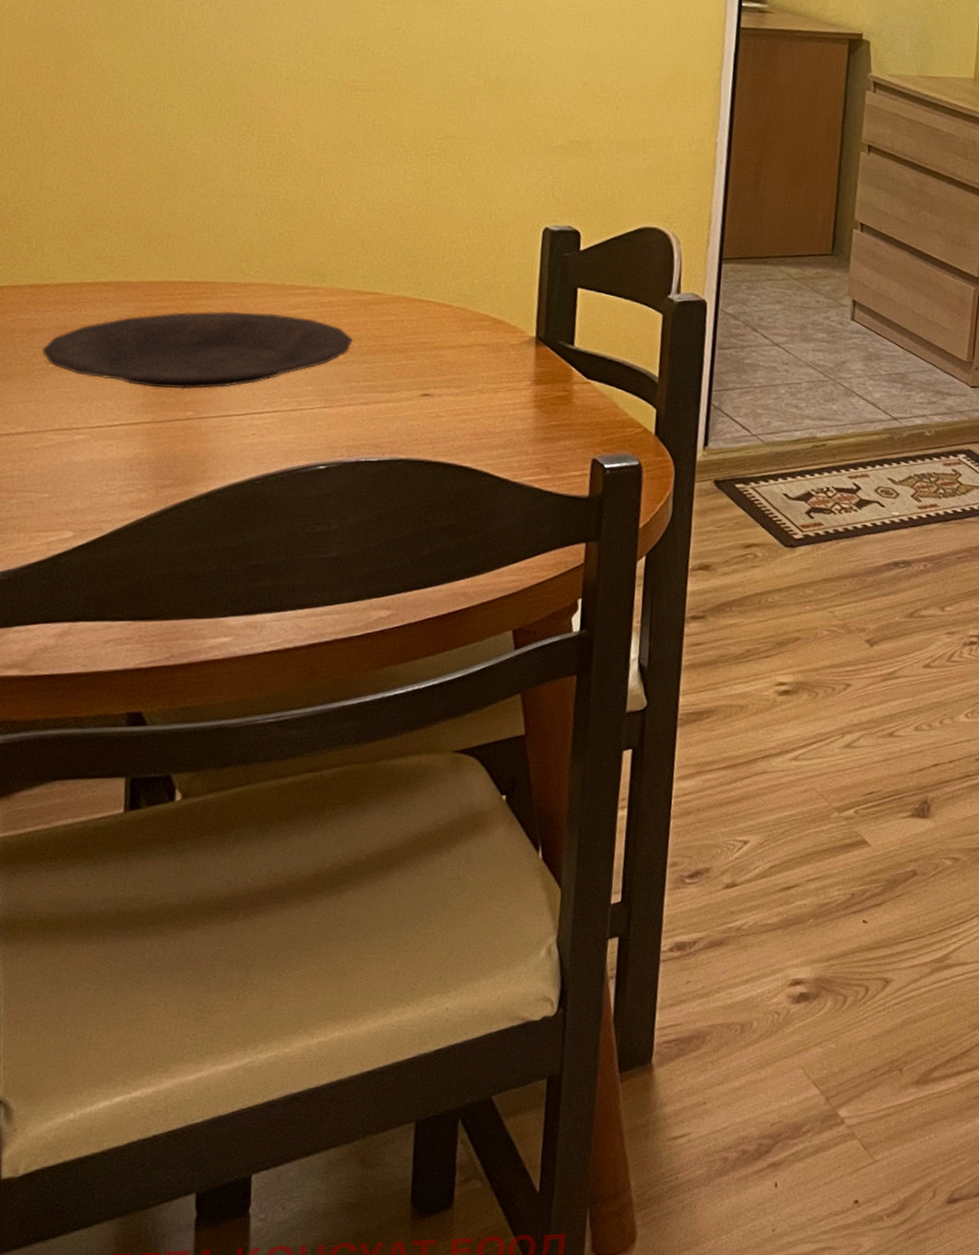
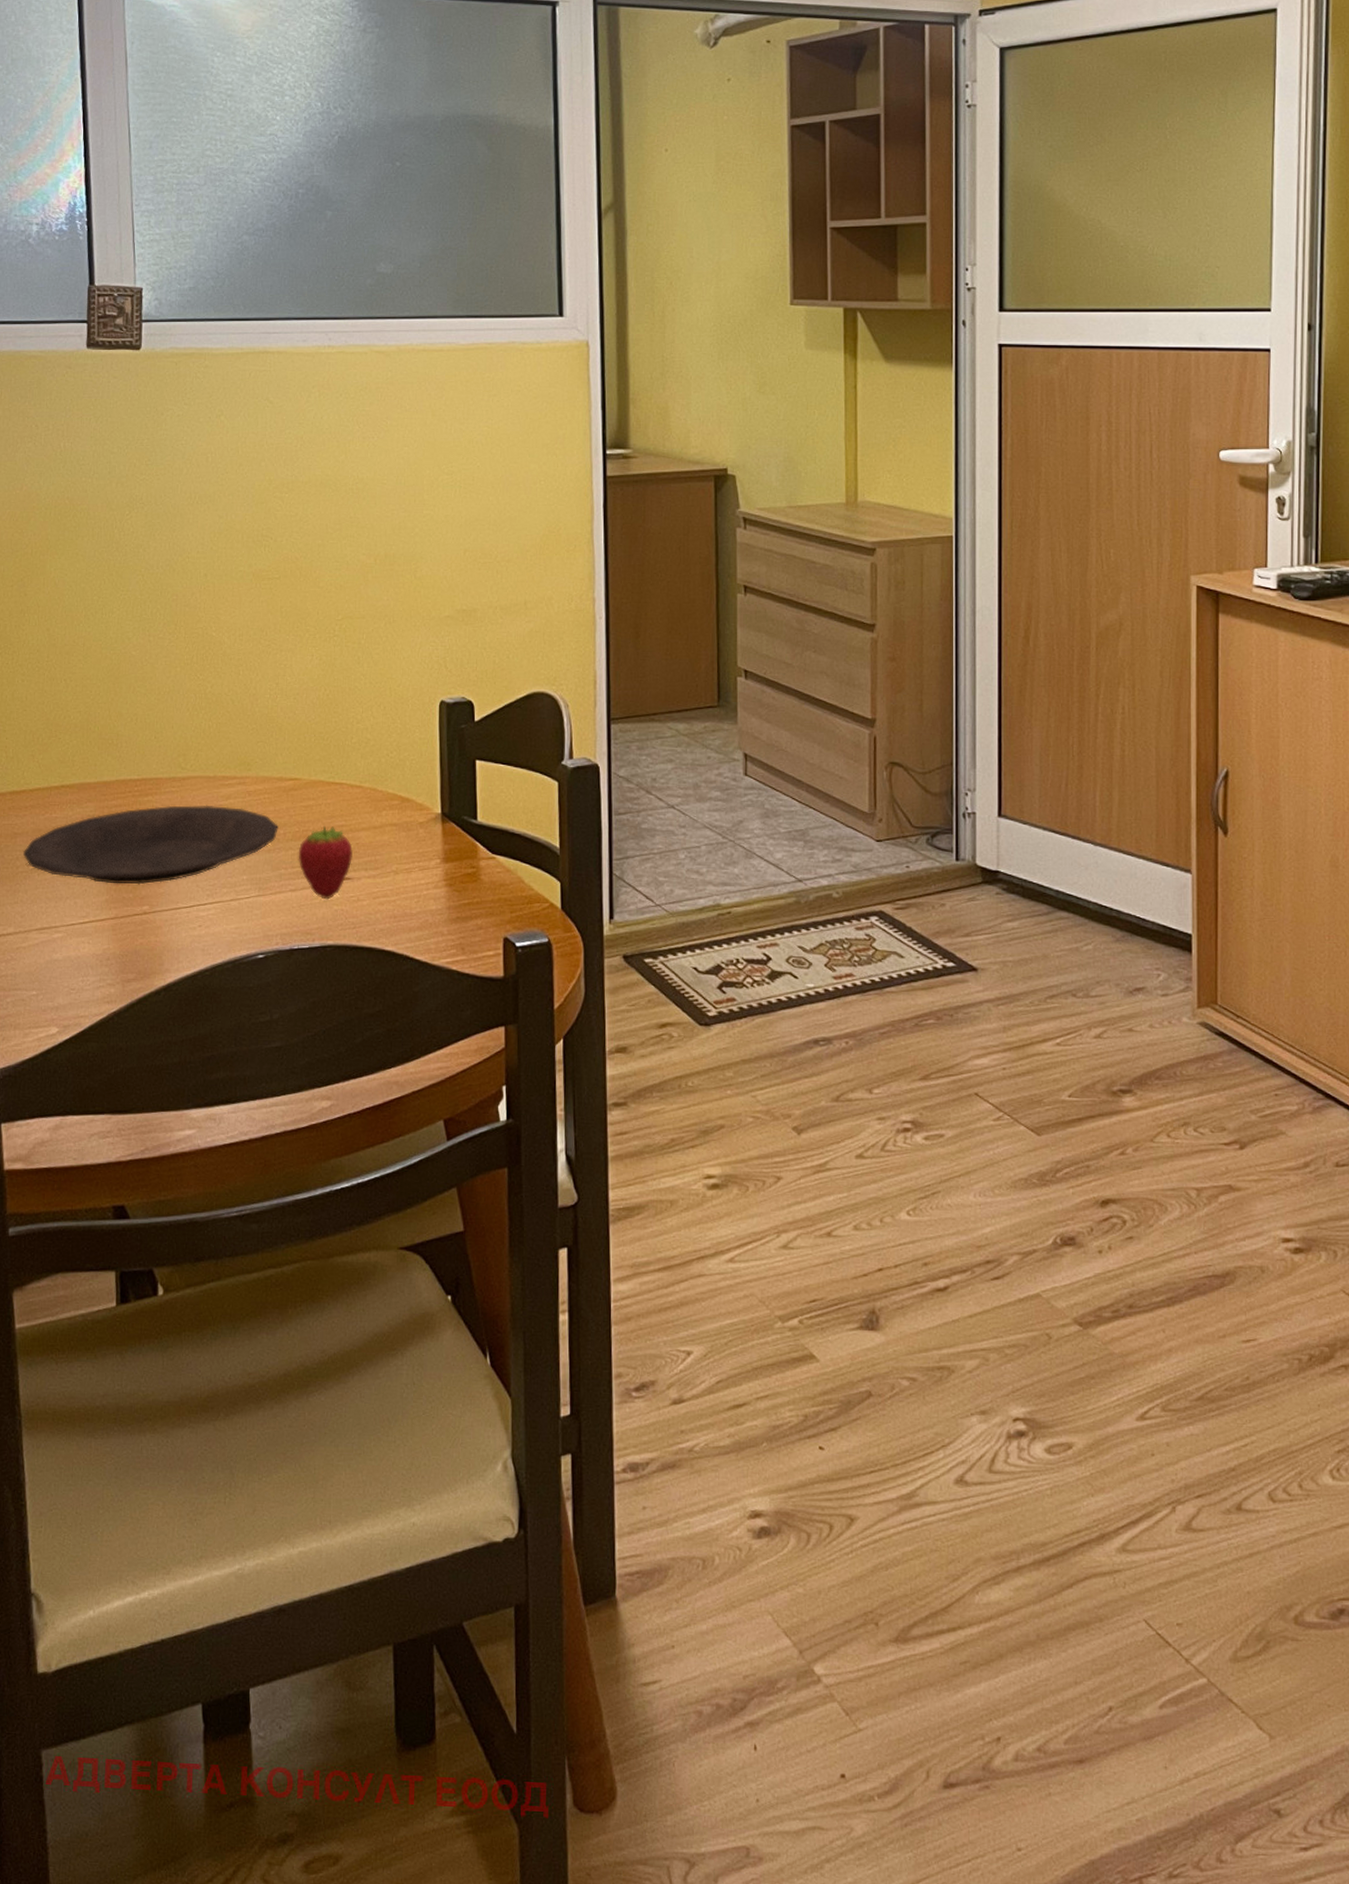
fruit: none [372,341,435,415] -> present [298,825,353,900]

